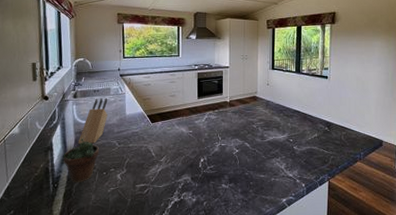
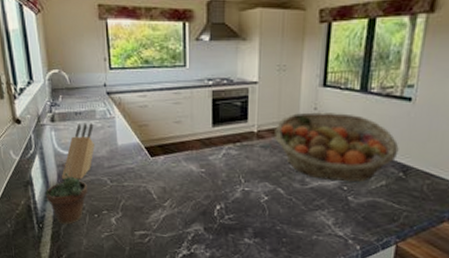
fruit basket: none [242,87,323,135] -> present [275,112,399,182]

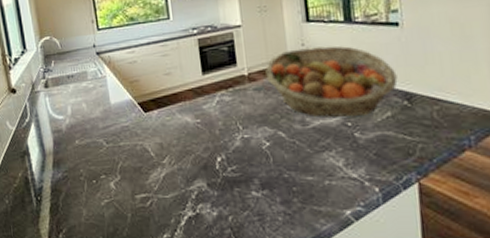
succulent plant: present [45,161,87,225] -> none [42,126,84,195]
knife block: present [61,123,95,180] -> none [57,84,88,146]

